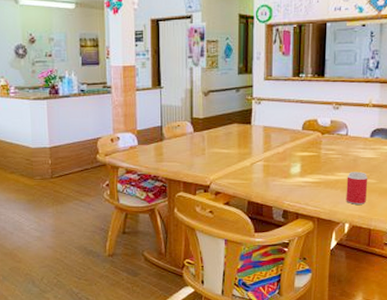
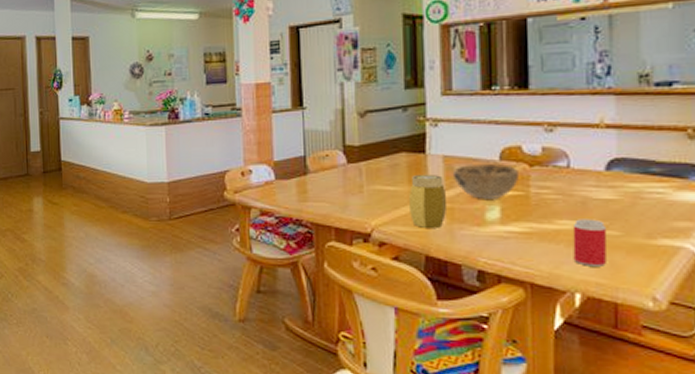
jar: none [237,141,265,180] -> present [408,175,448,228]
decorative bowl: none [270,133,314,158] -> present [453,164,519,199]

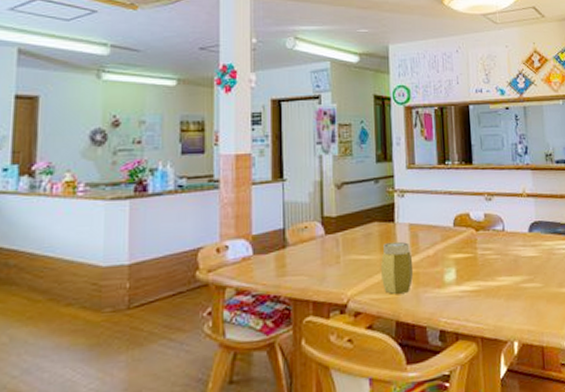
decorative bowl: present [453,164,519,199] -> none [418,230,468,263]
beverage can: present [572,219,608,267] -> none [509,274,534,316]

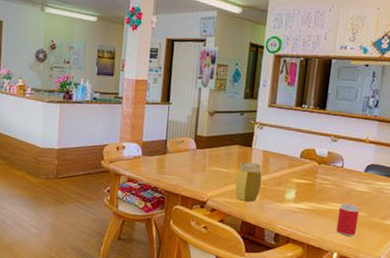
beverage can: none [509,274,534,316] -> present [336,203,360,236]

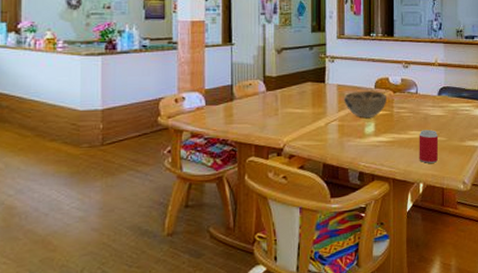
jar: present [235,162,262,202] -> none [311,100,340,142]
decorative bowl: none [268,159,311,185] -> present [344,91,386,118]

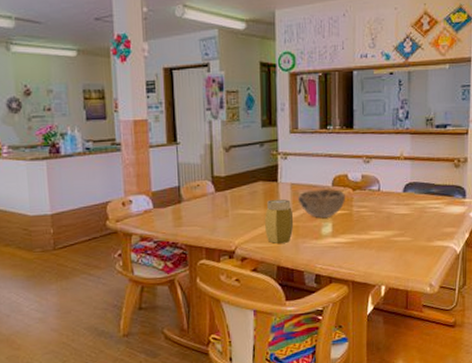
jar: none [311,100,340,142] -> present [264,199,294,244]
beverage can: present [419,129,439,163] -> none [381,229,403,265]

